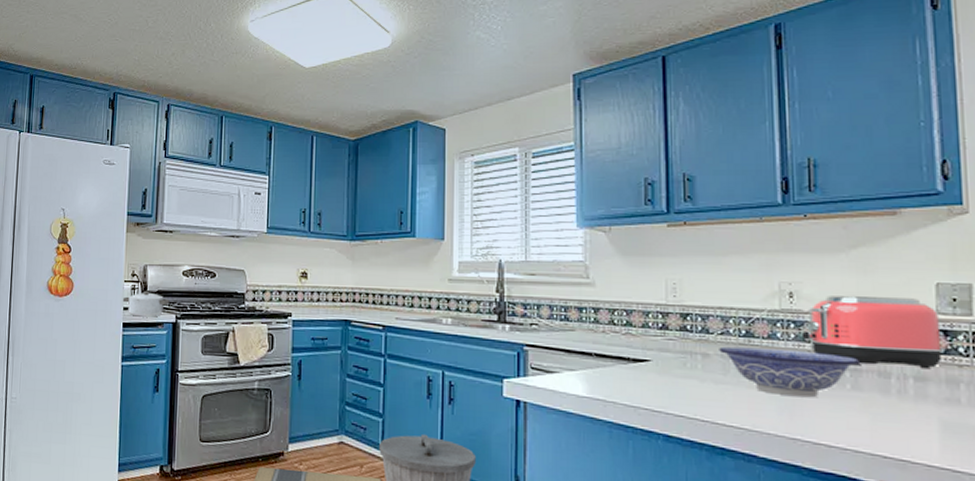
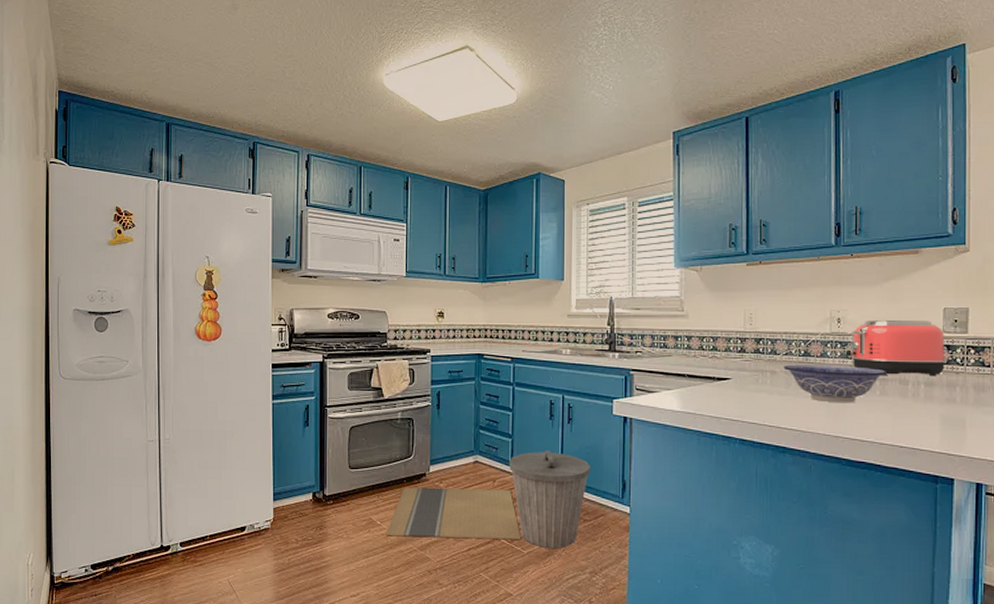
cooking pot: present [122,290,170,317] -> none [270,333,317,358]

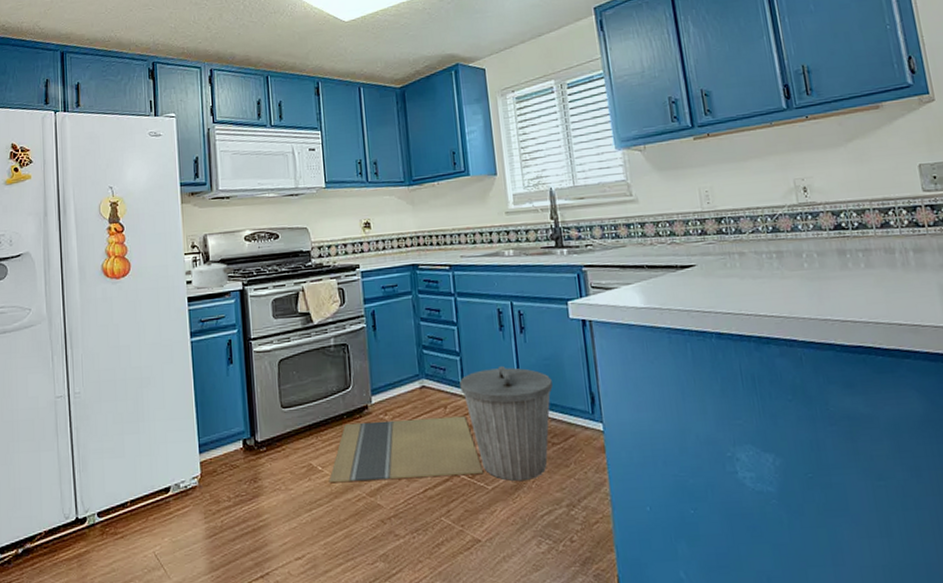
cooking pot: none [270,333,317,358] -> present [184,261,235,289]
decorative bowl: present [783,364,888,403] -> none [752,238,870,282]
toaster: present [845,319,947,377] -> none [818,179,933,246]

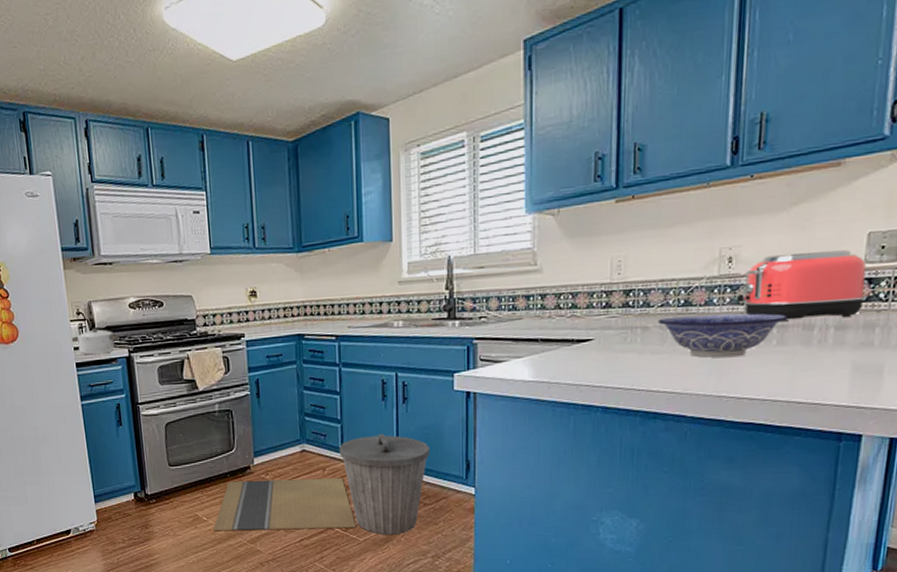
decorative bowl: none [752,238,870,282] -> present [658,313,789,358]
toaster: none [818,179,933,246] -> present [736,249,866,322]

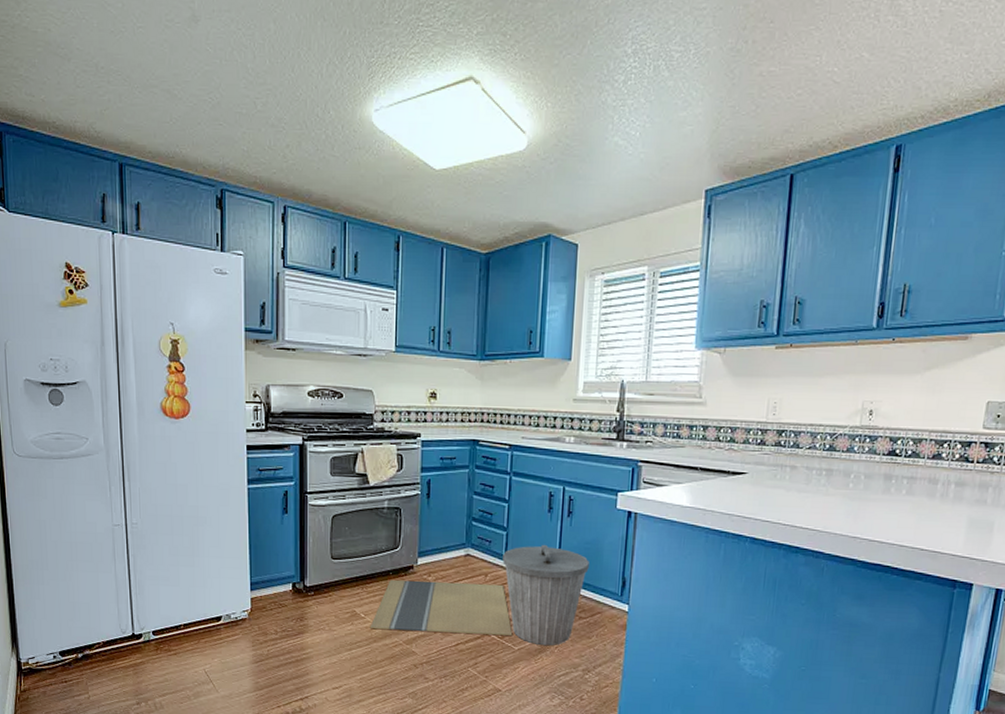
cooking pot: present [71,328,120,355] -> none [245,412,296,439]
decorative bowl: present [658,313,789,358] -> none [805,459,917,503]
toaster: present [736,249,866,322] -> none [873,412,984,476]

